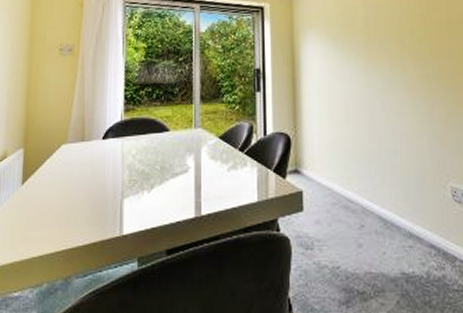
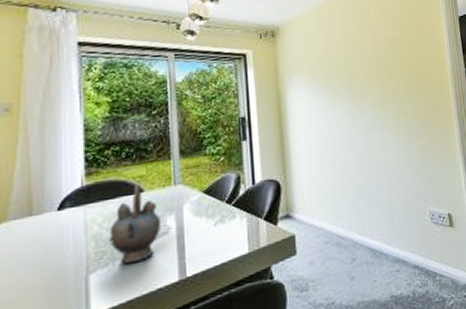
teapot: none [139,123,183,195] -> present [108,183,162,264]

